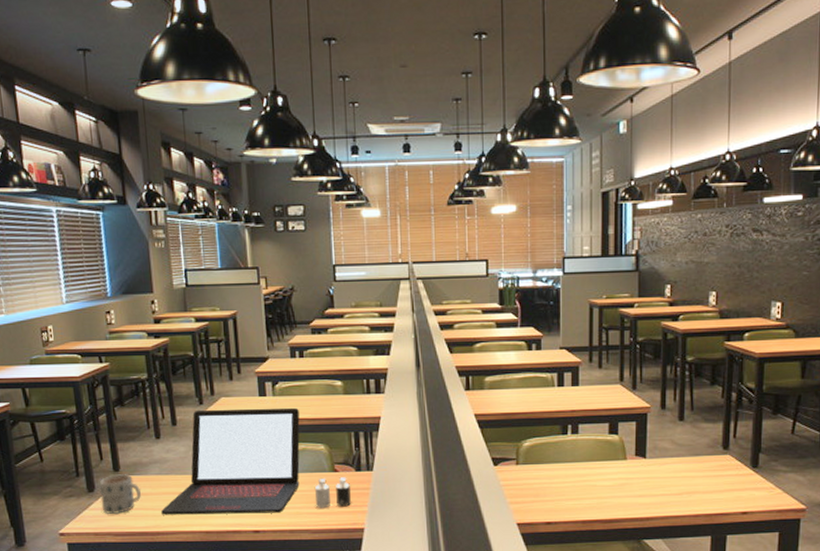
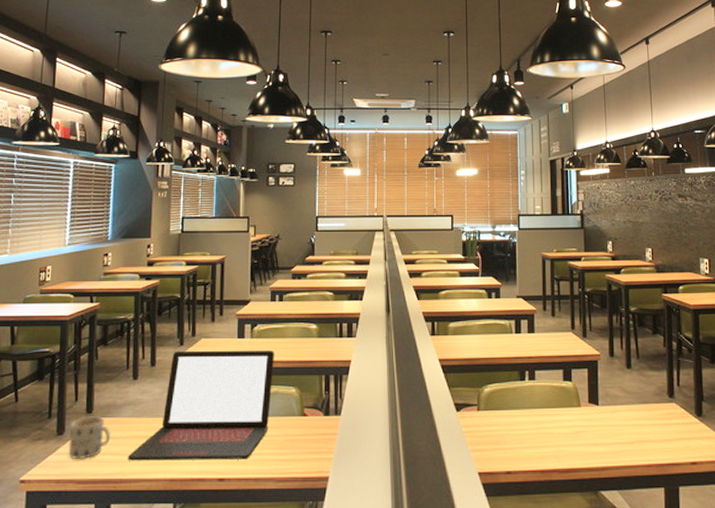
candle: present [315,477,351,509] -> none [283,422,318,455]

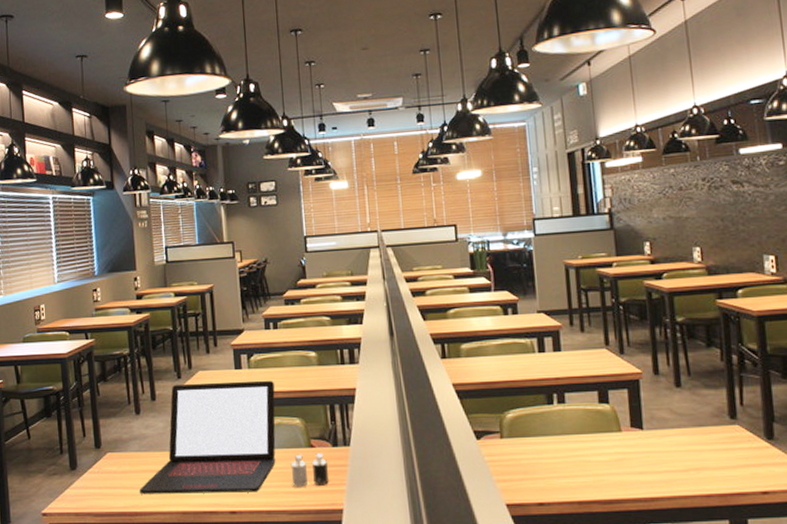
mug: present [68,415,111,460] -> none [81,450,122,494]
candle: none [283,422,318,455] -> present [292,453,329,487]

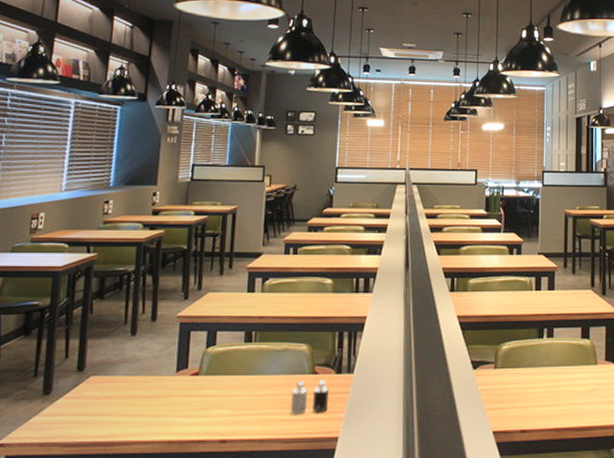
laptop: present [140,380,276,494] -> none [121,305,286,422]

